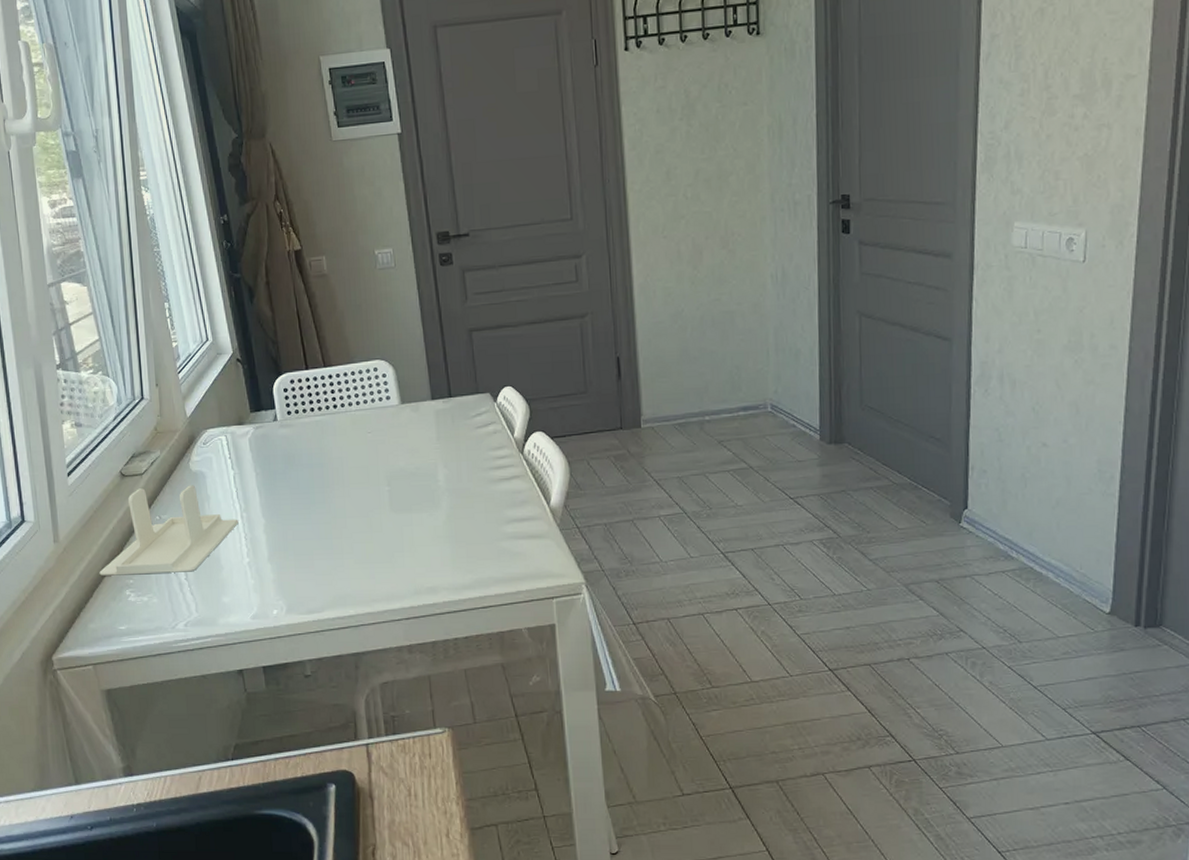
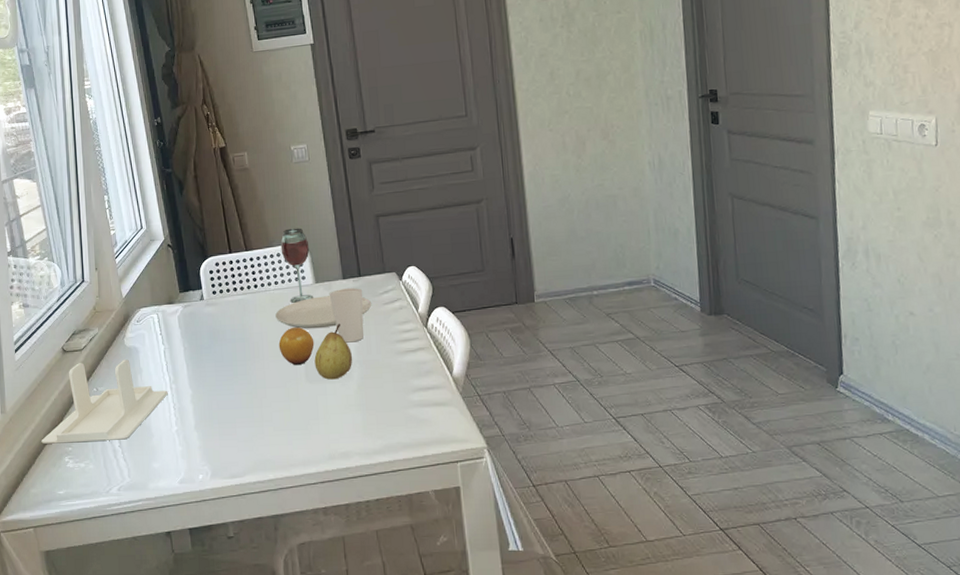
plate: none [357,418,463,454] -> present [275,296,372,329]
fruit: none [360,452,400,494] -> present [278,327,315,366]
wineglass: none [363,342,399,425] -> present [280,228,314,303]
fruit: none [399,449,442,509] -> present [314,324,353,380]
cup: none [416,409,454,470] -> present [329,287,364,343]

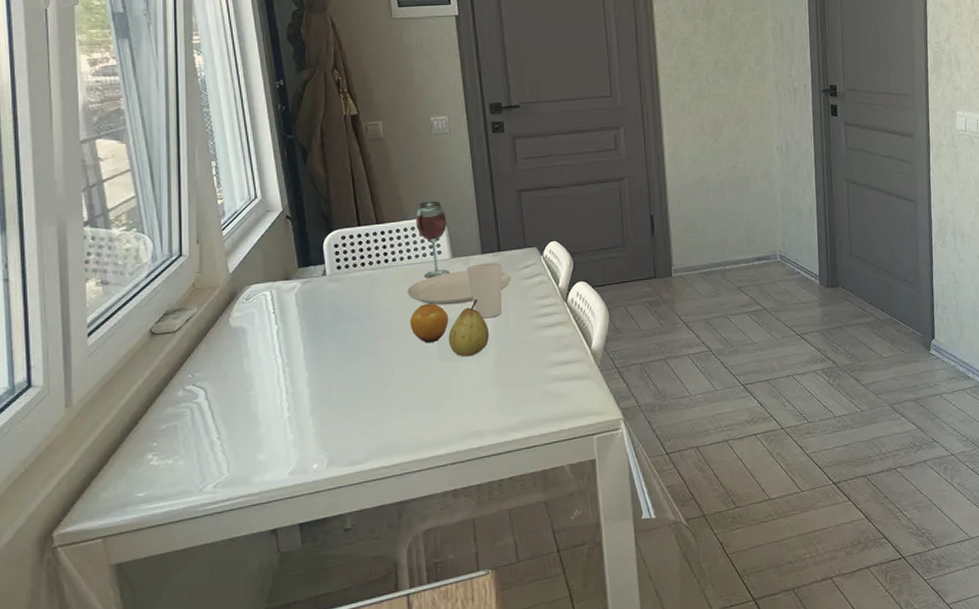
napkin holder: present [41,359,168,444] -> none [118,341,280,441]

